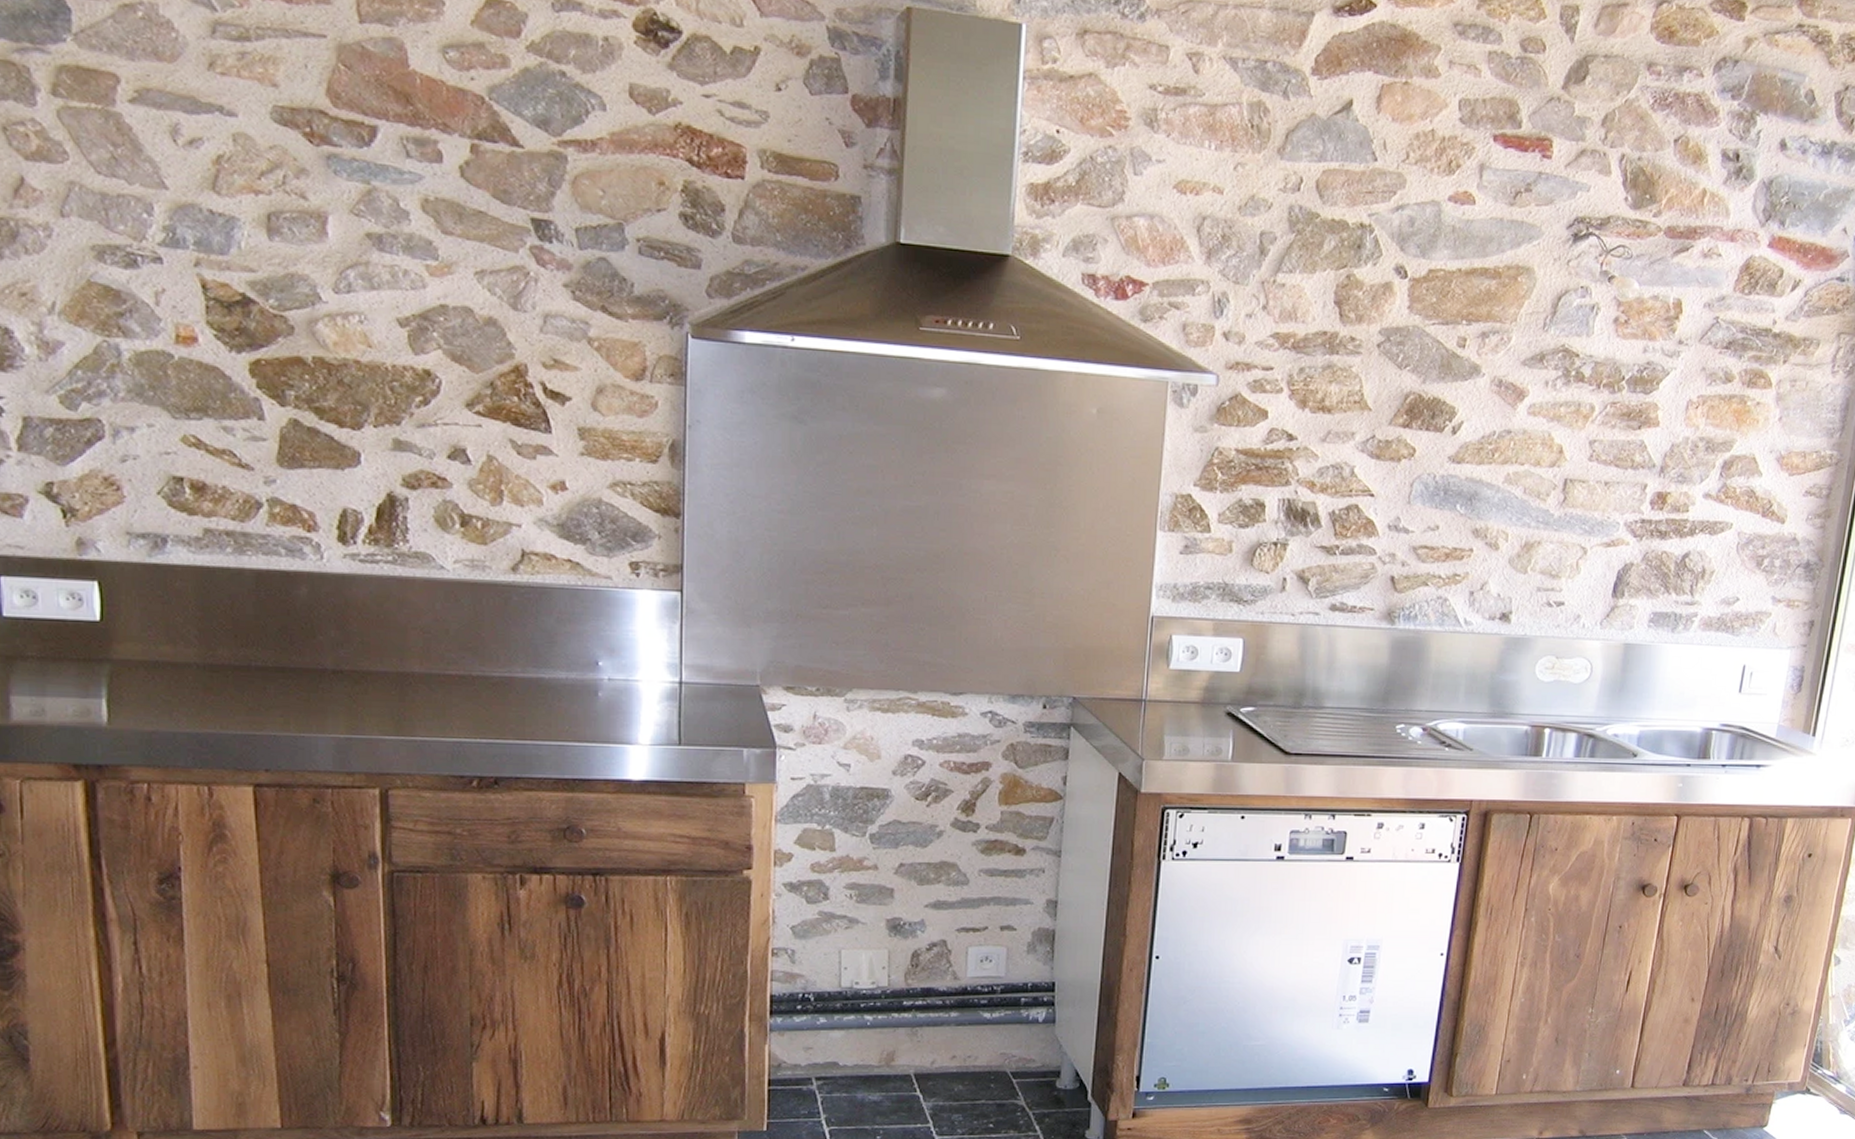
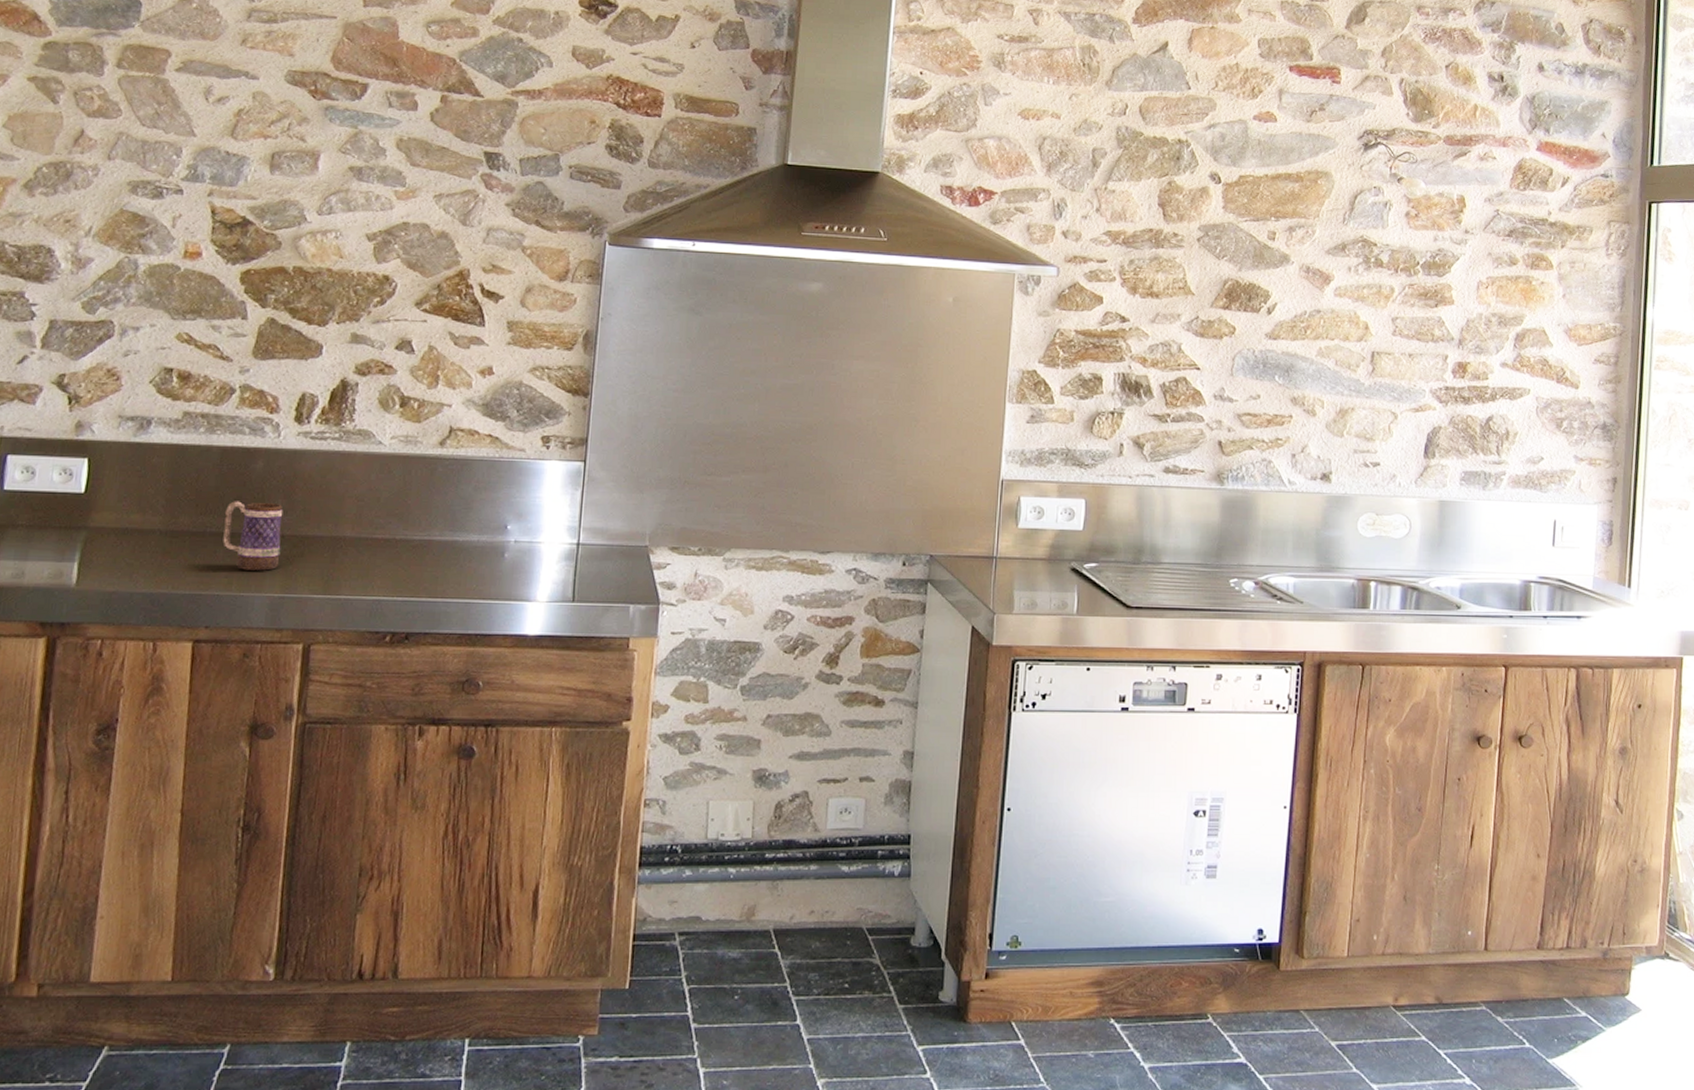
mug: none [269,631,341,710] -> present [223,501,283,571]

